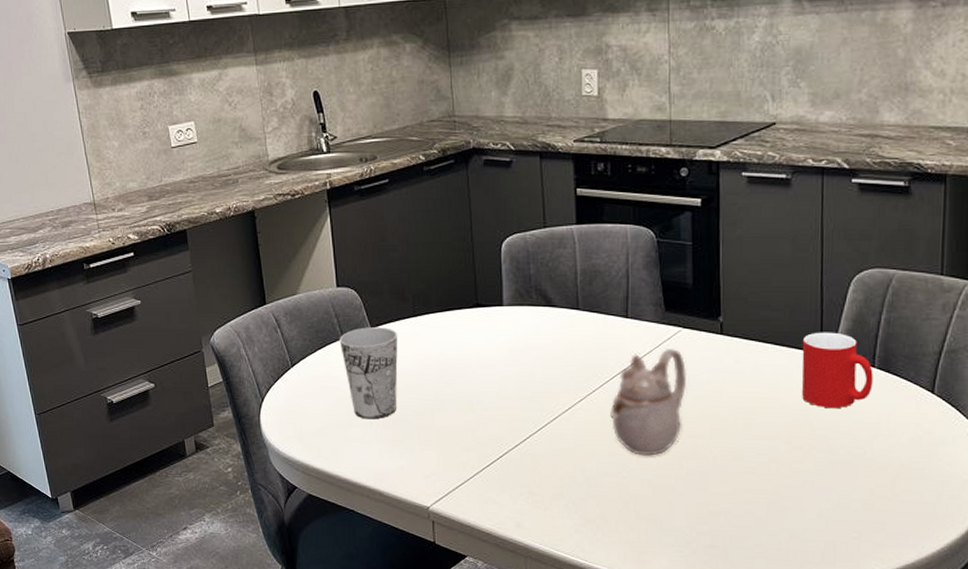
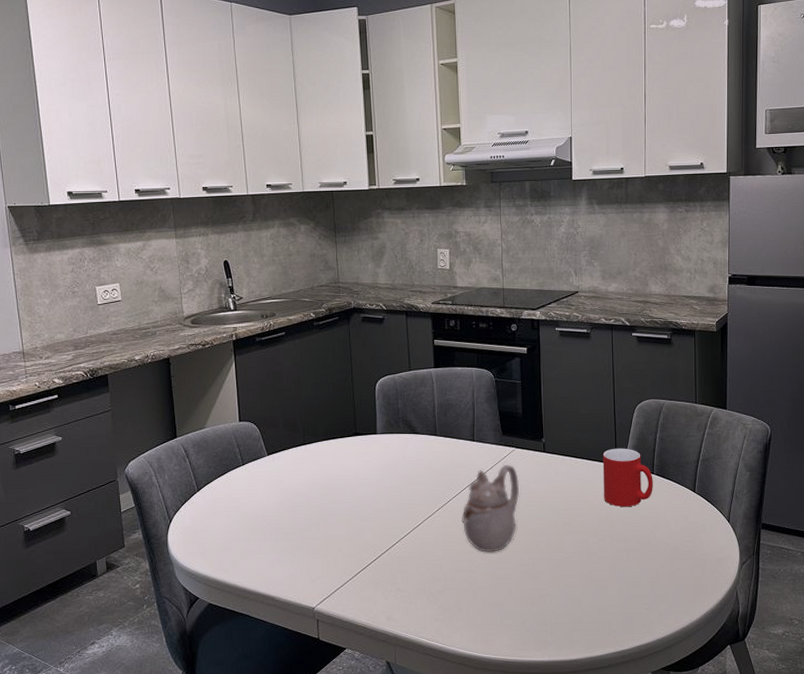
cup: present [339,327,398,419] -> none [240,455,291,534]

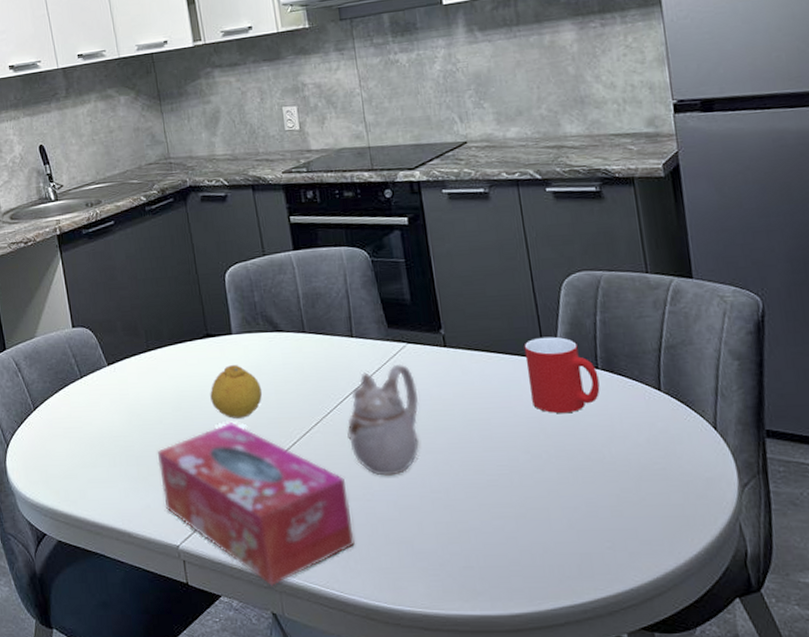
tissue box: none [303,506,458,640] -> present [157,421,355,586]
fruit: none [353,460,396,503] -> present [210,365,262,419]

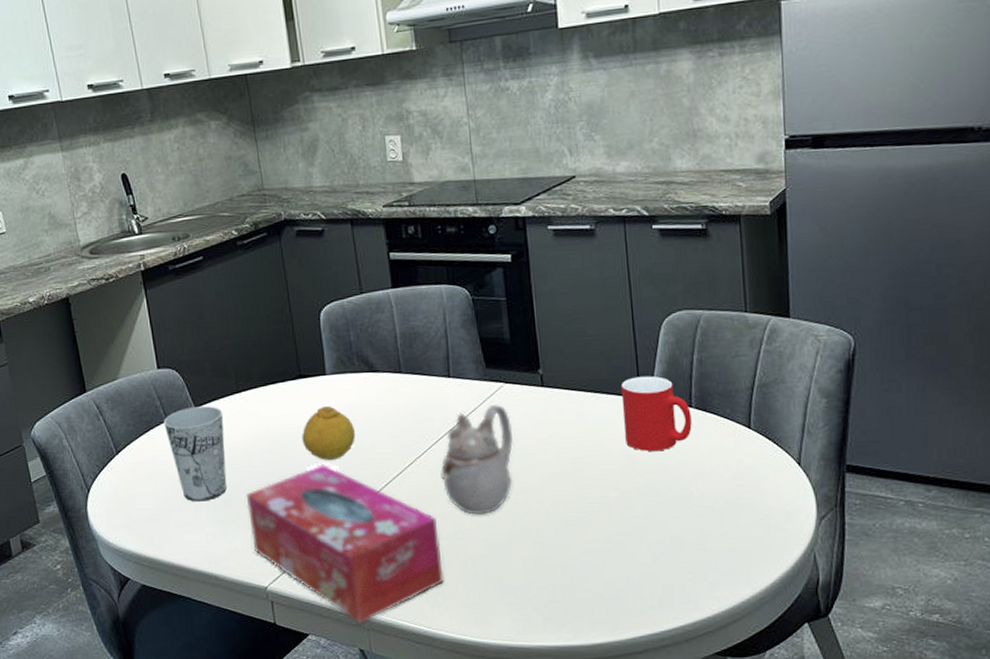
cup: none [78,364,139,458] -> present [163,406,227,502]

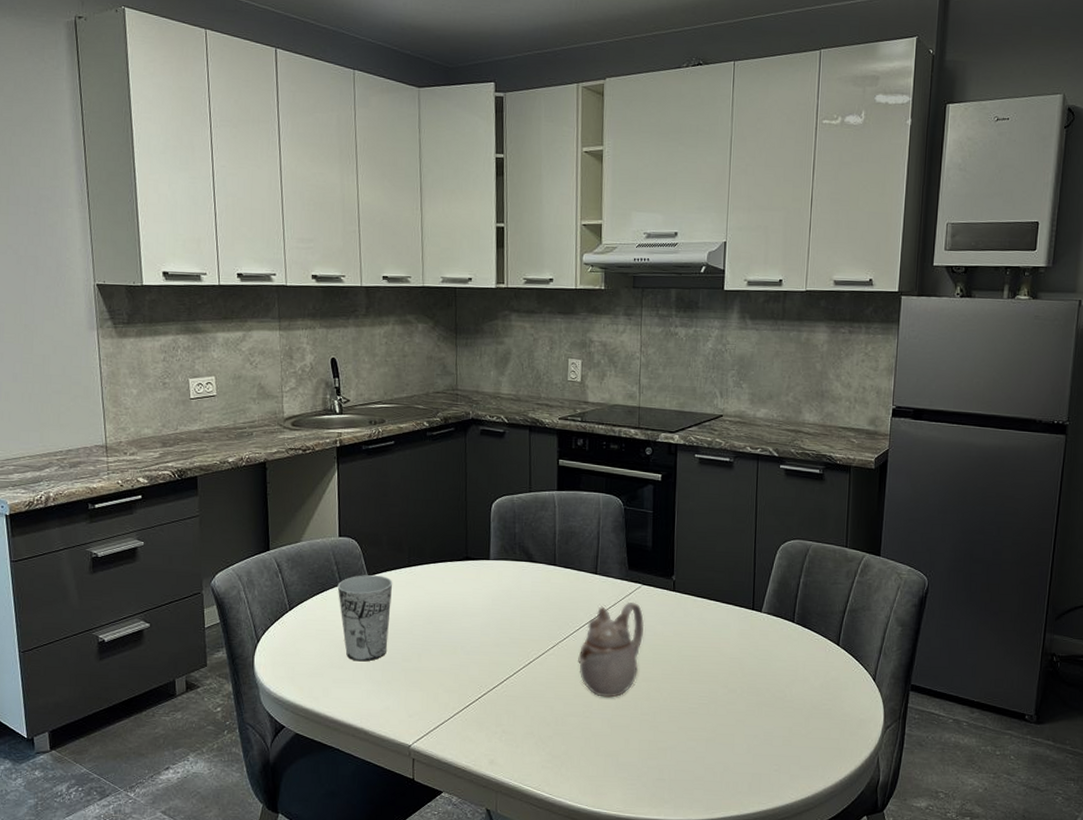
tissue box: present [245,463,444,624] -> none [402,638,570,786]
fruit: present [302,406,355,460] -> none [461,587,508,636]
cup: present [620,376,692,452] -> none [737,591,793,658]

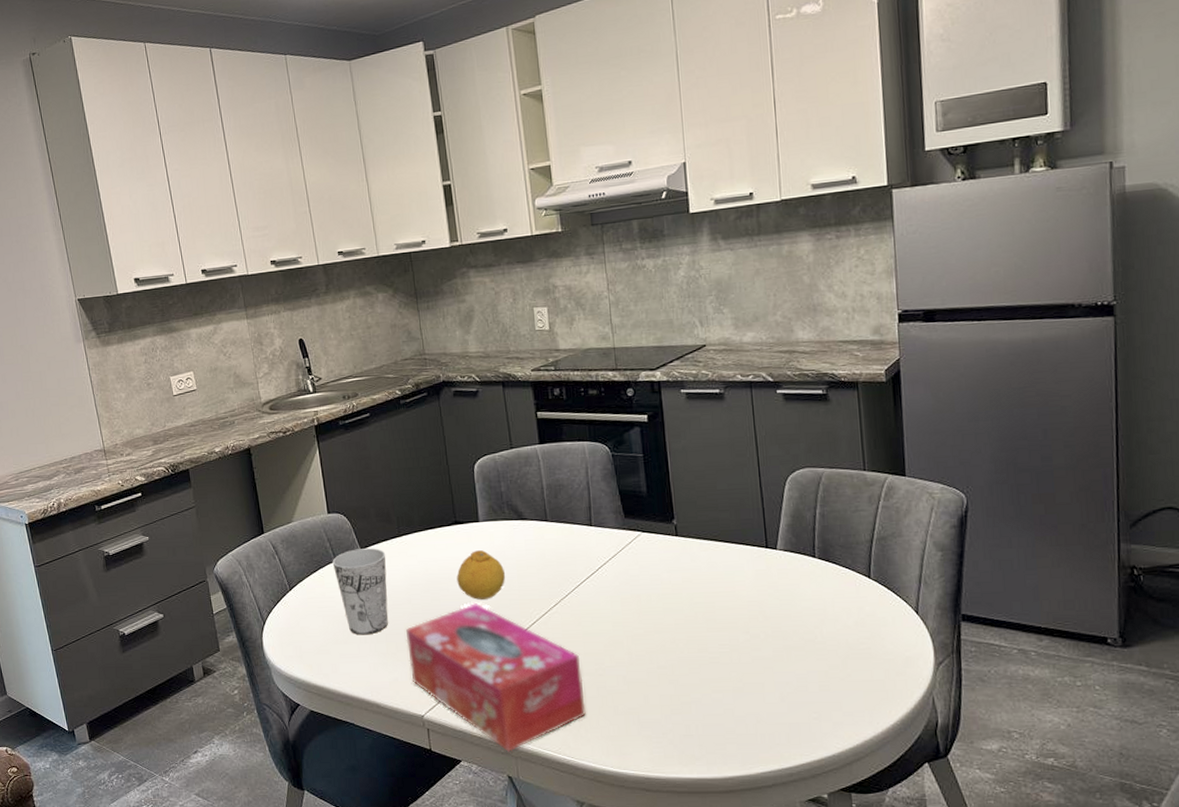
tissue box: none [402,638,570,786] -> present [405,602,586,752]
fruit: none [461,587,508,636] -> present [456,550,505,600]
teapot: present [578,602,644,698] -> none [583,551,649,653]

